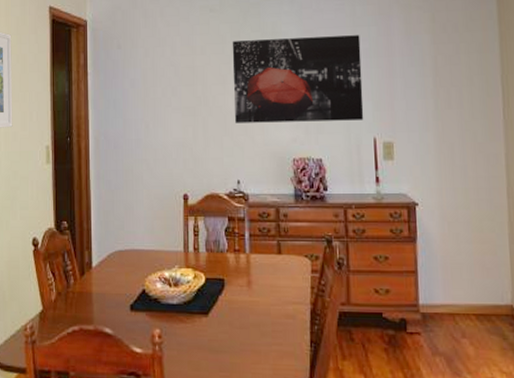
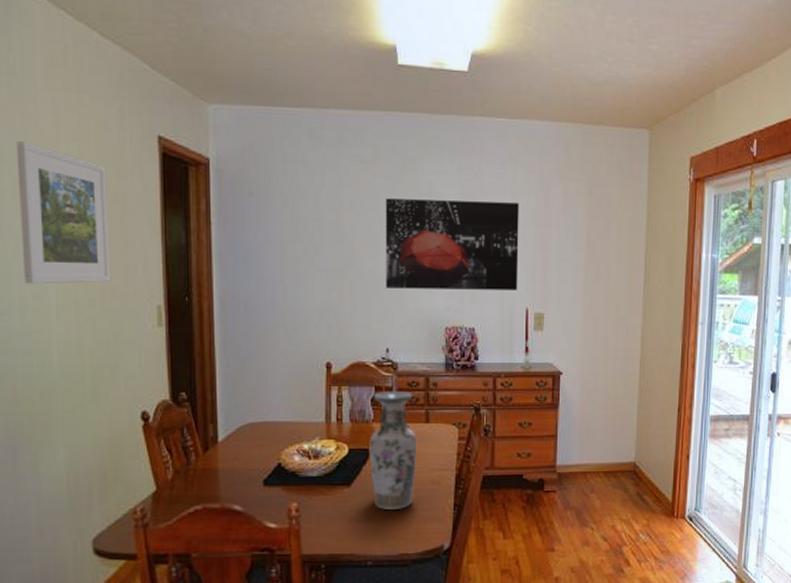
vase: none [224,222,271,343] -> present [369,391,418,511]

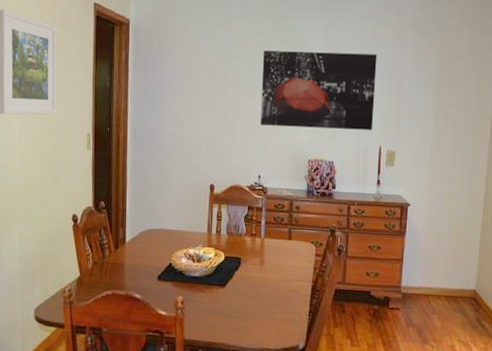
vase: present [369,391,418,511] -> none [241,211,281,311]

